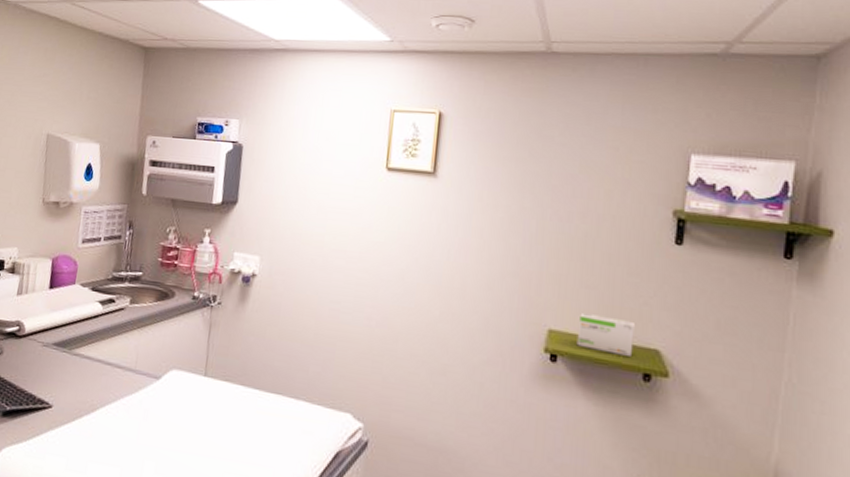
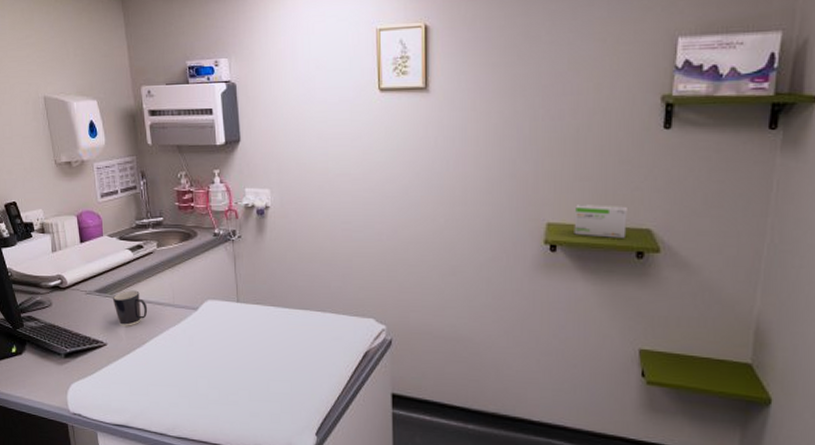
mug: none [69,347,106,389] -> present [112,290,148,326]

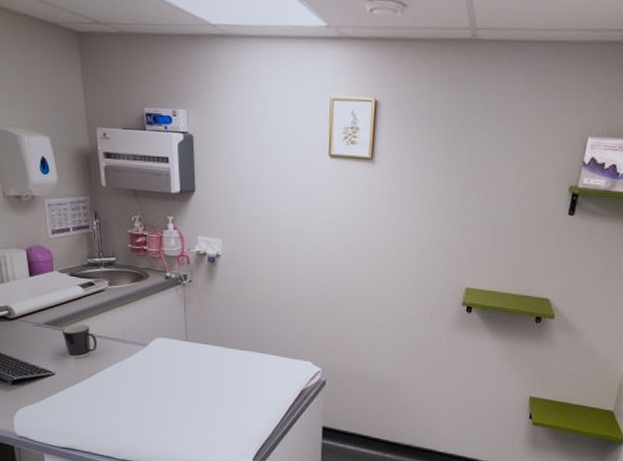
medicine box: present [574,204,627,238] -> none [487,274,532,305]

